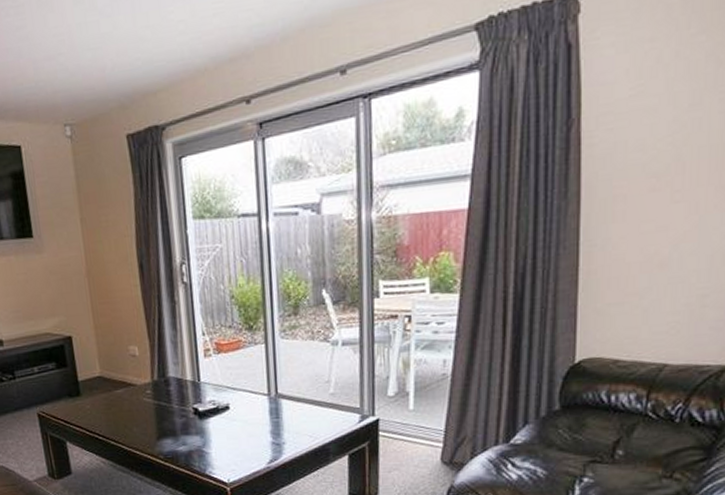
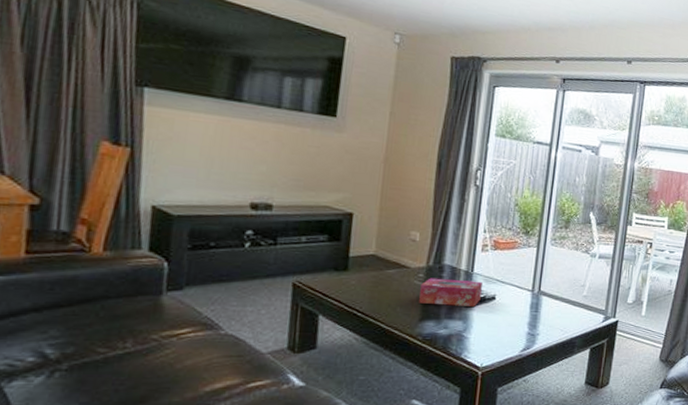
tissue box: none [151,391,214,421] -> present [419,278,482,307]

